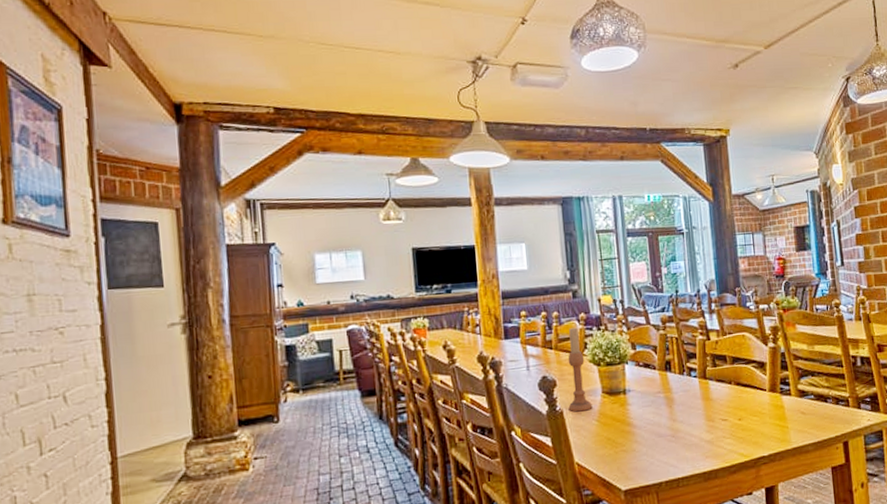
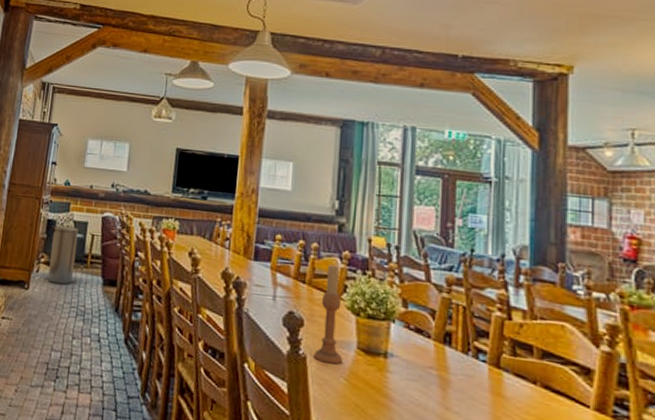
pedal bin: none [292,348,332,411] -> present [48,225,79,286]

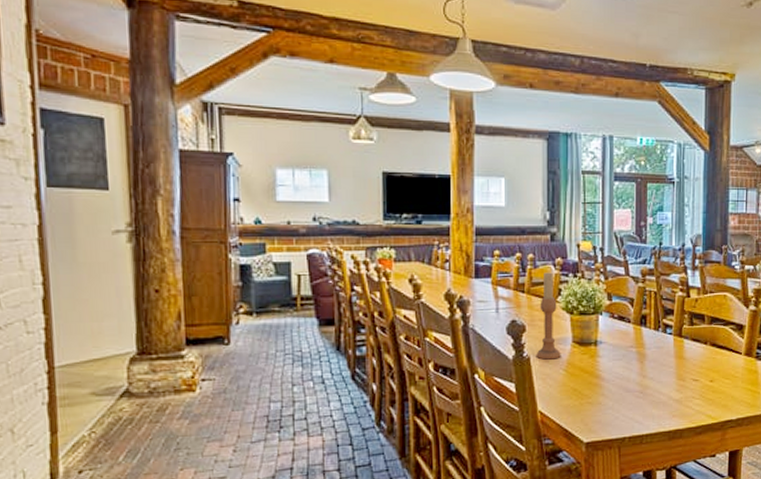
pedal bin: present [48,225,79,286] -> none [246,270,288,335]

